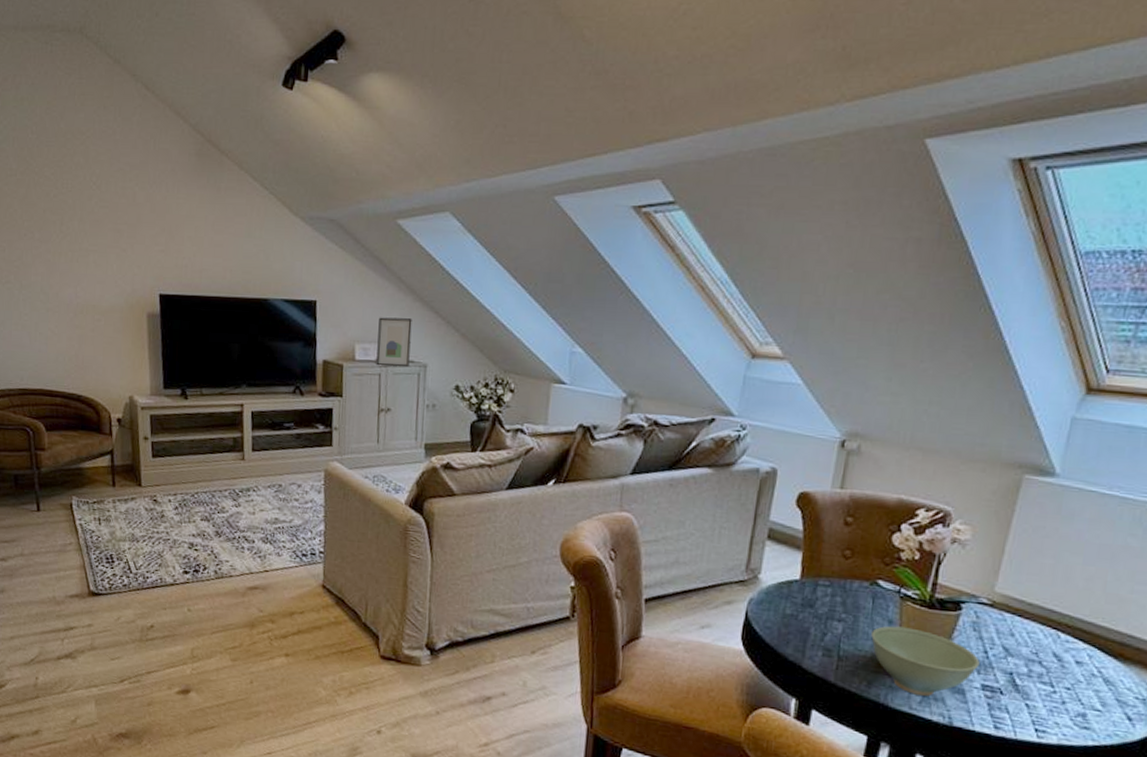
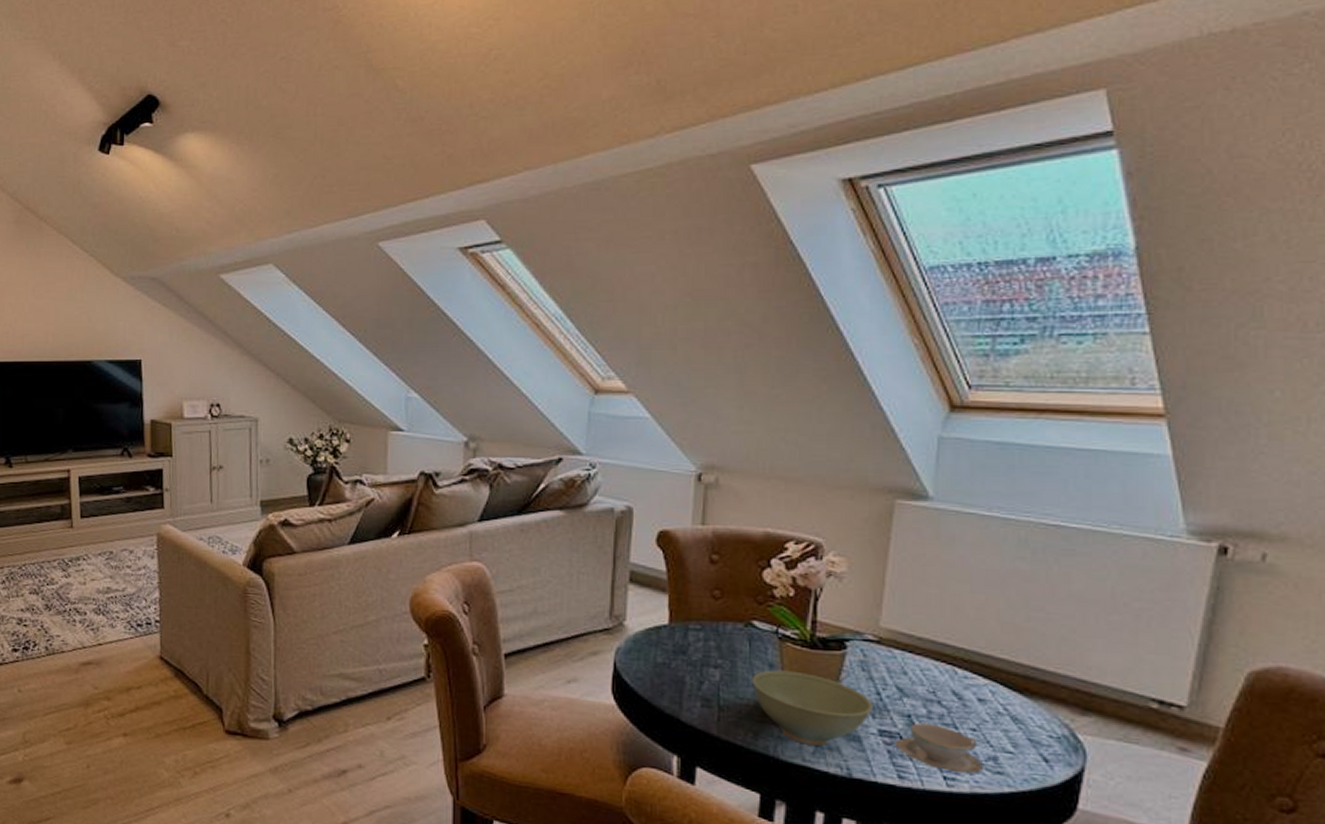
picture frame: present [376,317,412,368] -> none [205,371,241,423]
teacup: none [996,680,1074,728] -> present [896,723,985,774]

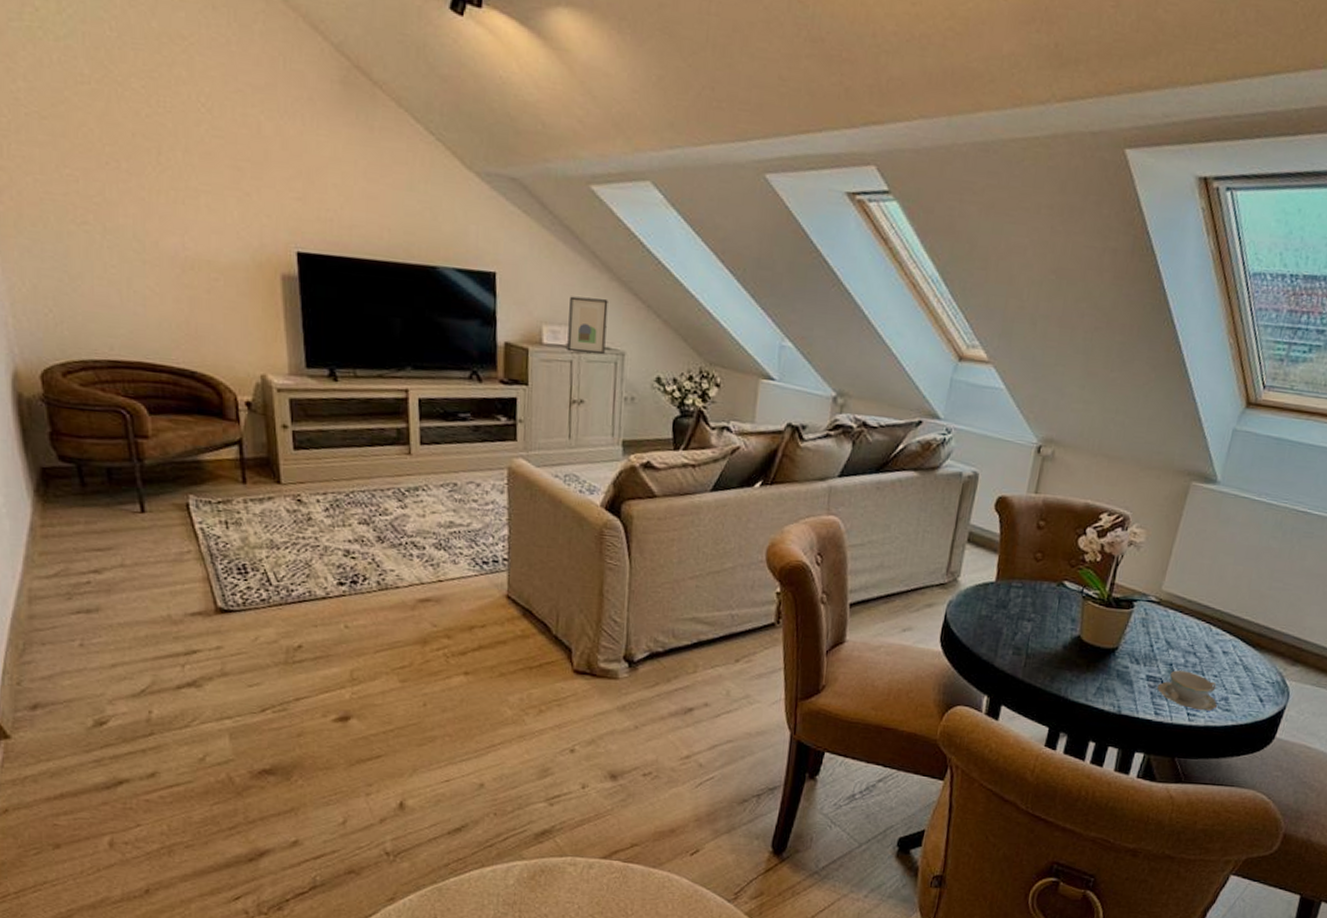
picture frame: none [205,371,241,423] -> present [567,296,608,355]
bowl: present [752,670,873,746] -> none [1056,624,1146,688]

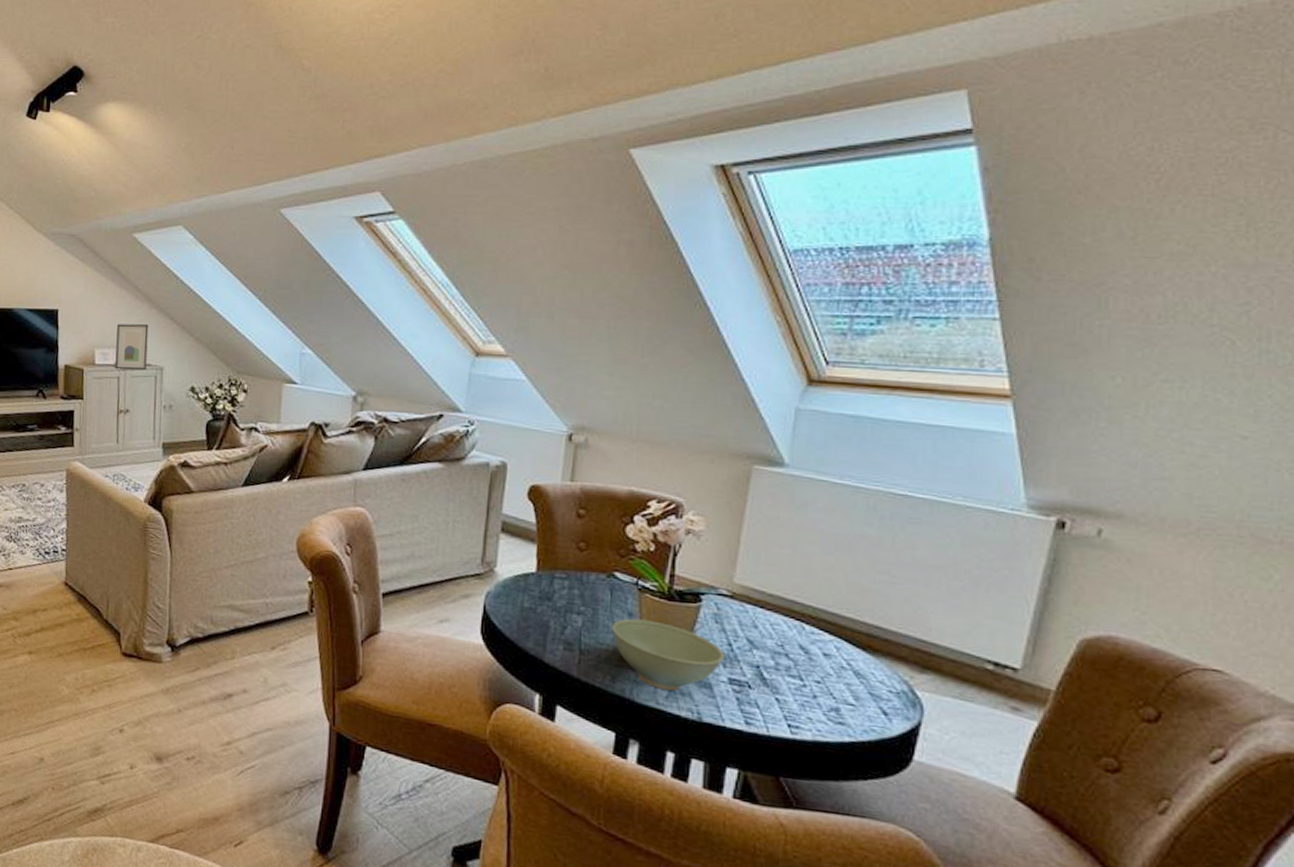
bowl: none [1056,624,1146,688] -> present [612,618,725,691]
teacup: present [1157,670,1218,711] -> none [745,673,827,724]

